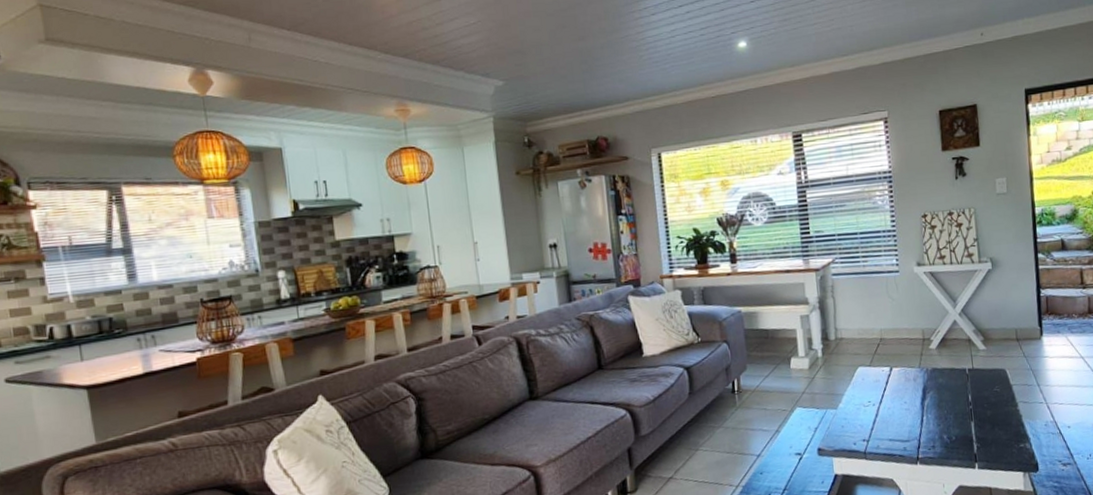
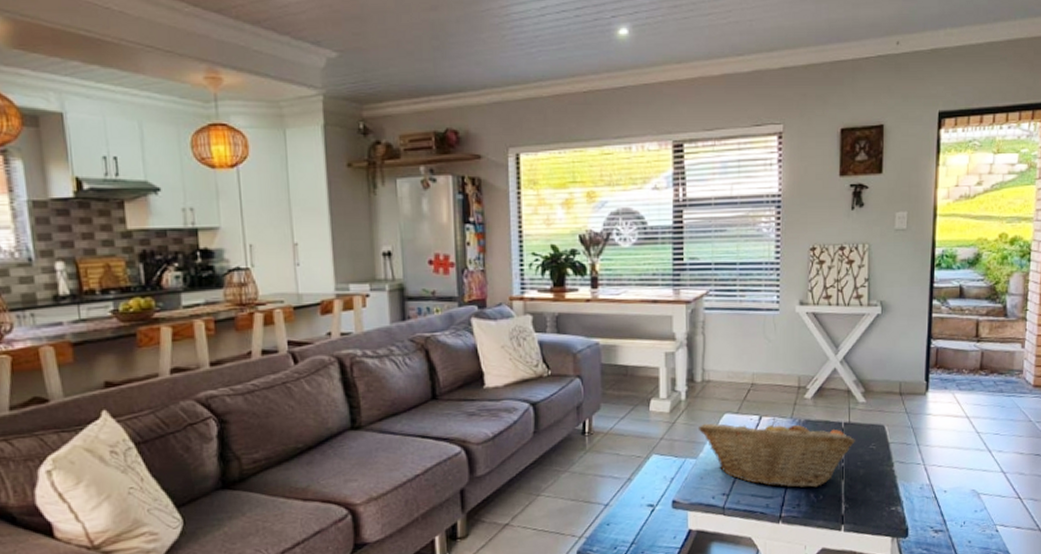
fruit basket: none [835,367,980,431] -> present [697,417,855,488]

